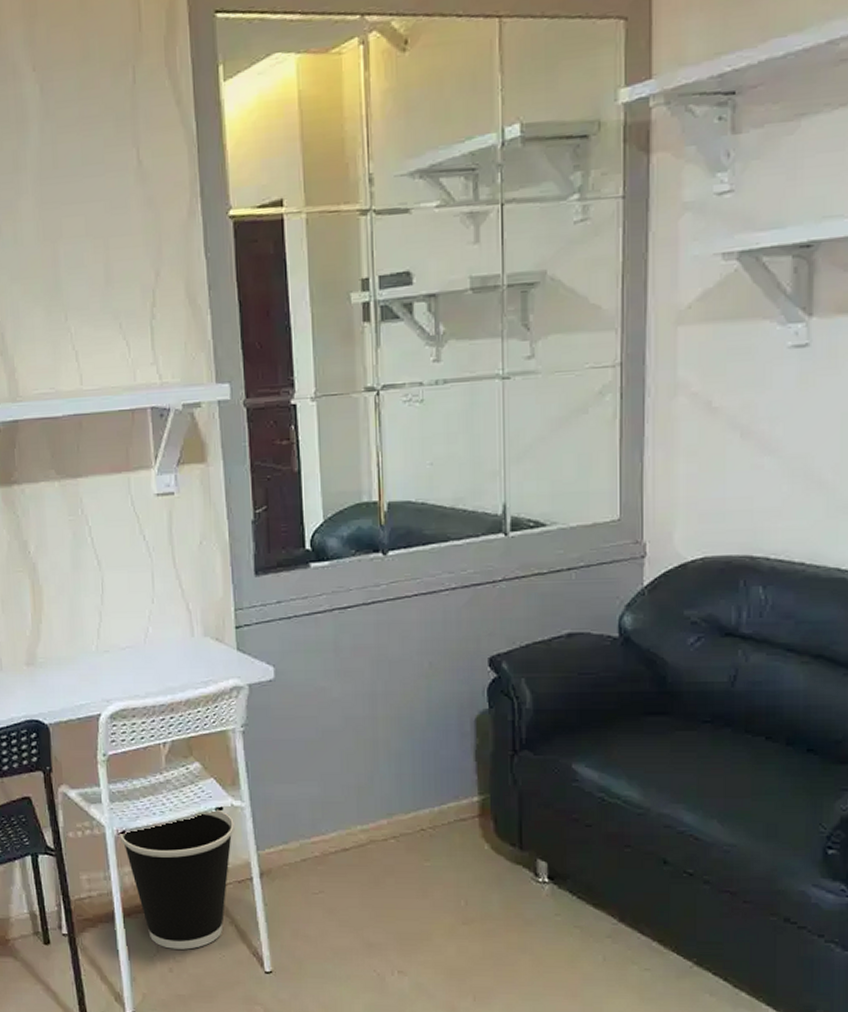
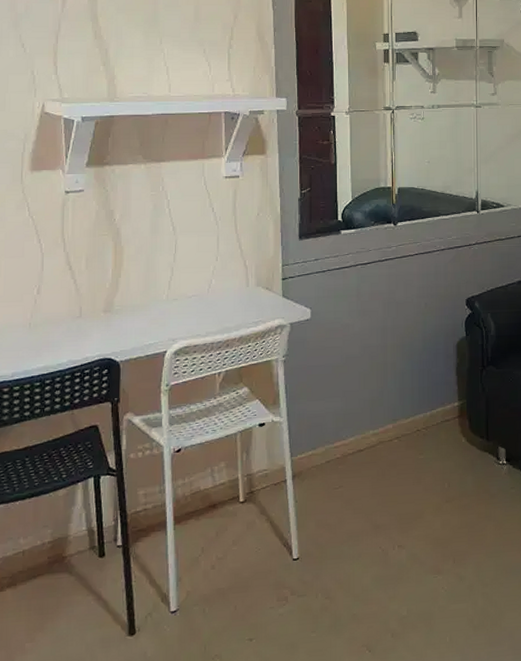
wastebasket: present [120,809,235,950] -> none [176,425,274,549]

